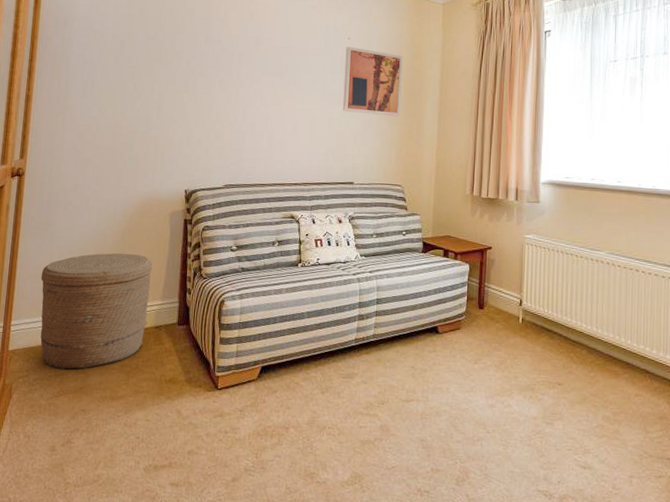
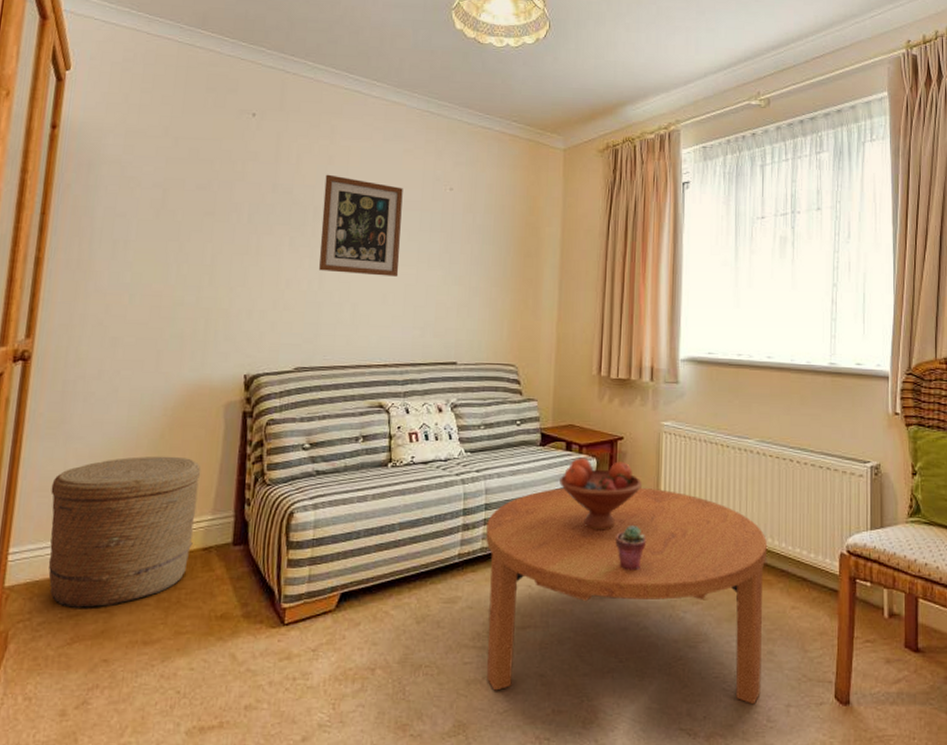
wall art: none [243,27,310,111] -> present [319,174,403,277]
wall art: present [342,46,403,117] -> none [443,198,517,283]
coffee table: none [377,287,614,474] -> present [486,487,767,705]
fruit bowl: none [438,263,508,324] -> present [560,457,643,530]
potted succulent: none [484,321,511,358] -> present [615,525,647,571]

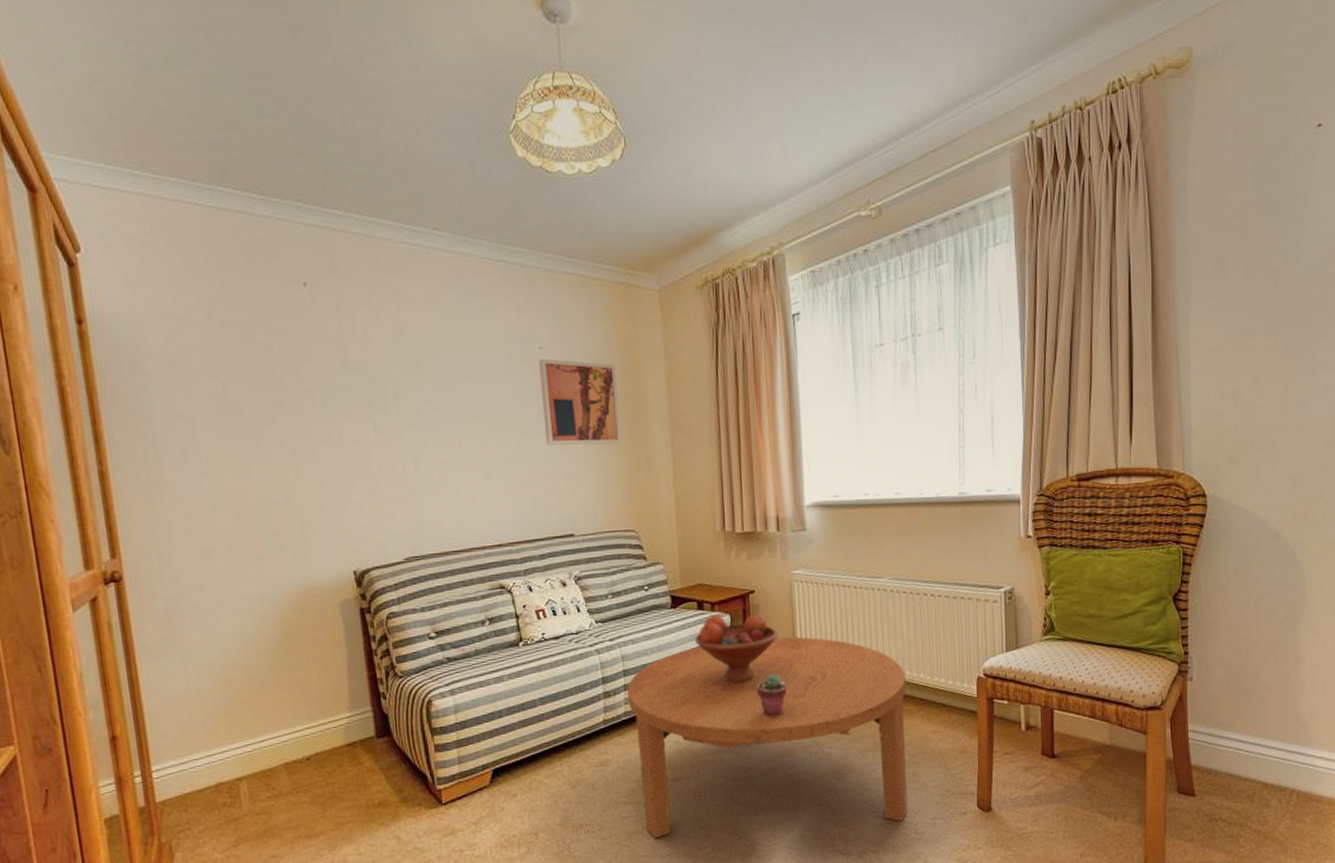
basket: present [48,456,201,609] -> none [178,660,336,815]
wall art: present [319,174,403,277] -> none [399,345,498,454]
wall art: none [443,198,517,283] -> present [538,358,622,446]

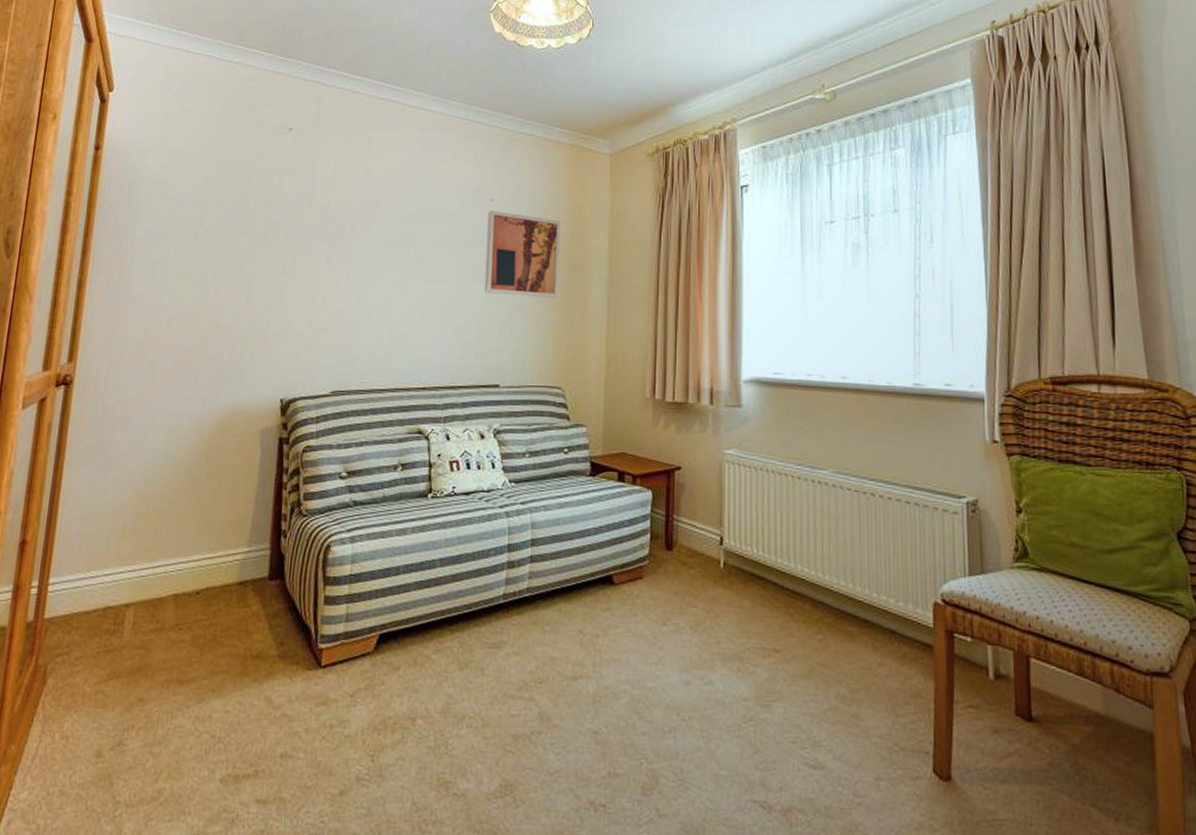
coffee table: present [627,636,908,839] -> none [532,522,847,776]
fruit bowl: present [695,614,779,683] -> none [612,489,704,571]
potted succulent: present [756,674,788,717] -> none [675,566,710,617]

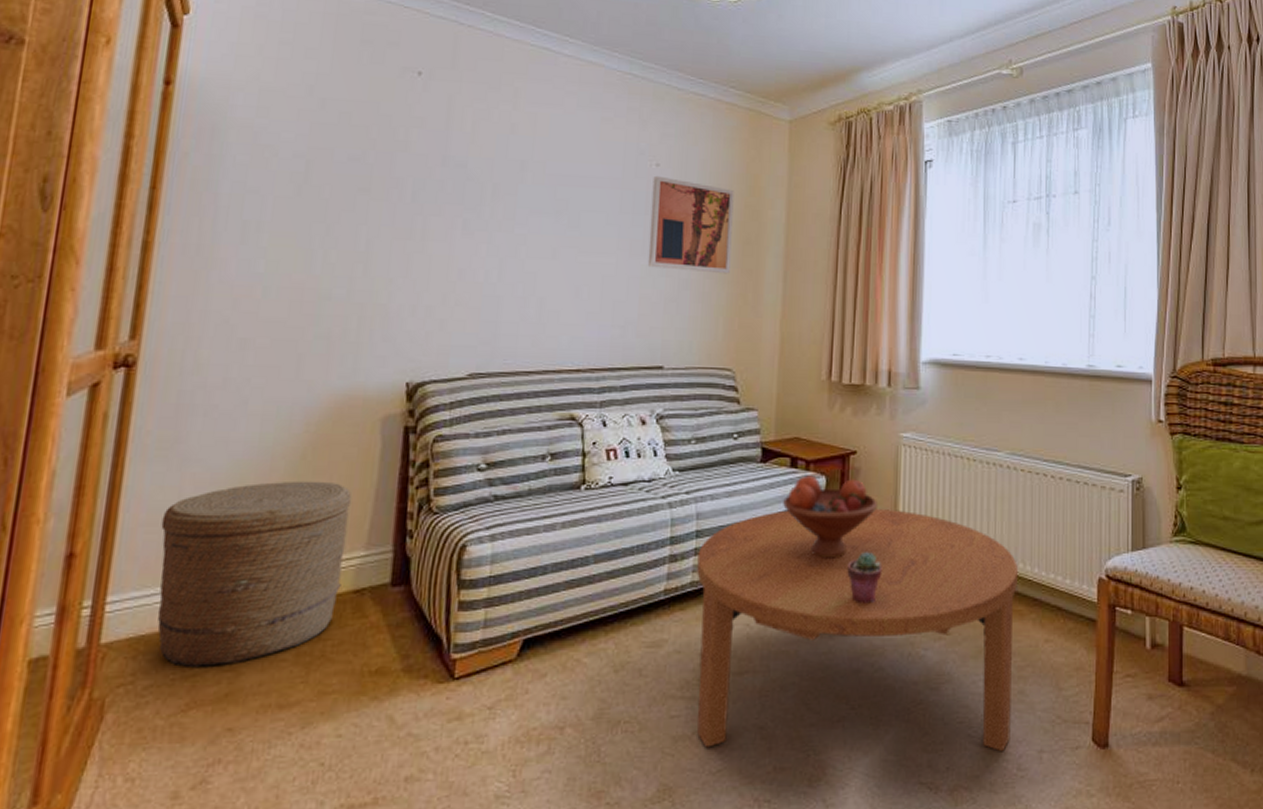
basket: none [86,484,237,644] -> present [157,480,352,669]
coffee table: none [532,522,847,776] -> present [697,508,1018,752]
fruit bowl: none [612,489,704,571] -> present [783,475,879,558]
potted succulent: none [675,566,710,617] -> present [847,552,883,604]

